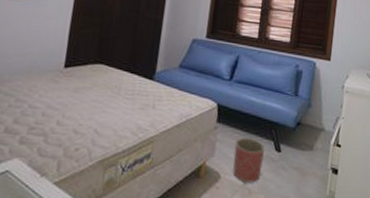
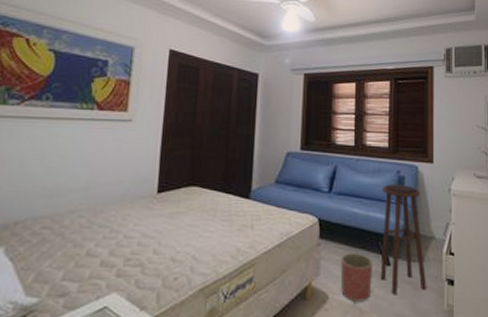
stool: none [270,76,316,179] -> present [380,184,427,295]

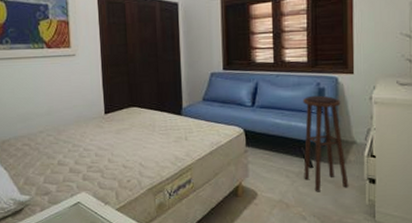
planter: present [340,253,374,302] -> none [266,157,297,198]

